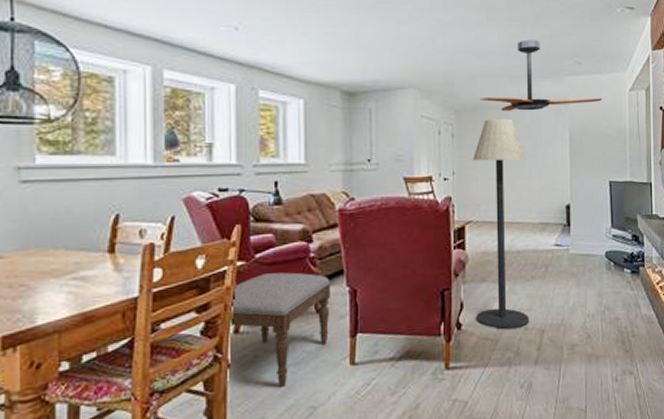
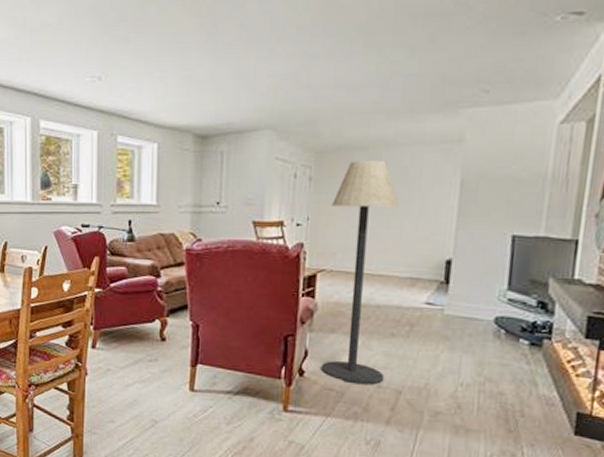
ottoman: present [231,272,330,389] -> none [90,301,175,400]
ceiling fan: present [479,39,602,111] -> none [346,66,515,152]

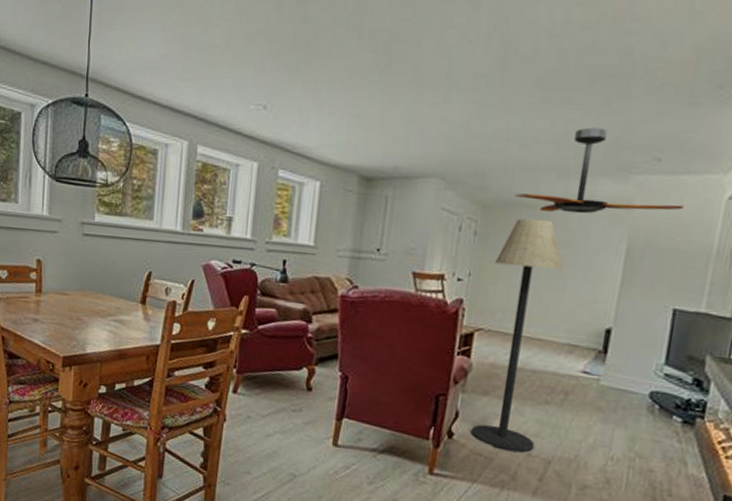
ceiling fan: none [346,66,515,152] -> present [514,127,684,214]

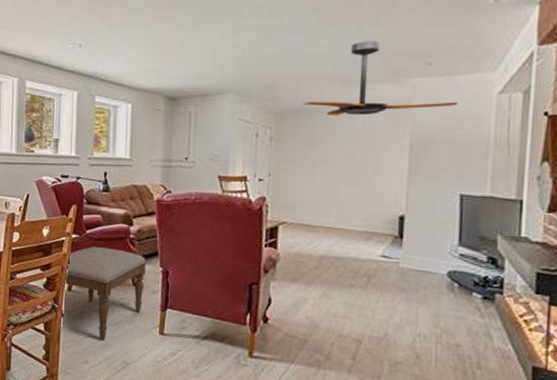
ottoman: none [232,344,324,451] -> present [66,247,146,342]
floor lamp: present [470,218,565,453] -> none [284,122,355,334]

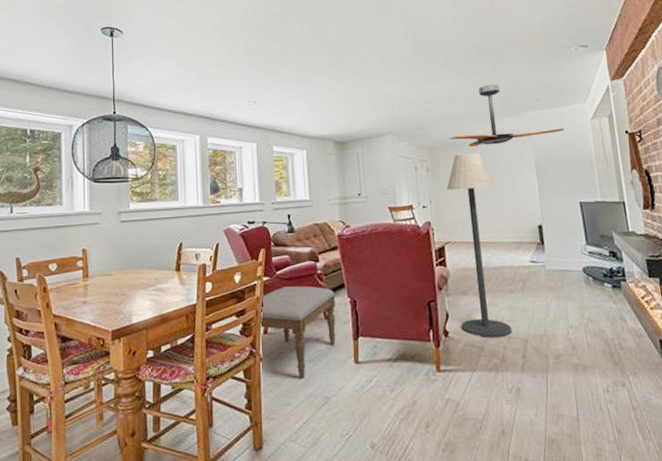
floor lamp: none [284,122,355,334] -> present [446,152,513,338]

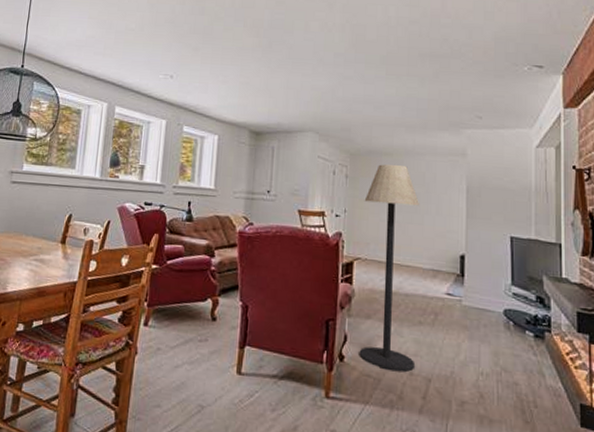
ottoman: present [260,286,336,380] -> none [143,278,226,382]
ceiling fan: present [448,84,564,147] -> none [374,93,504,160]

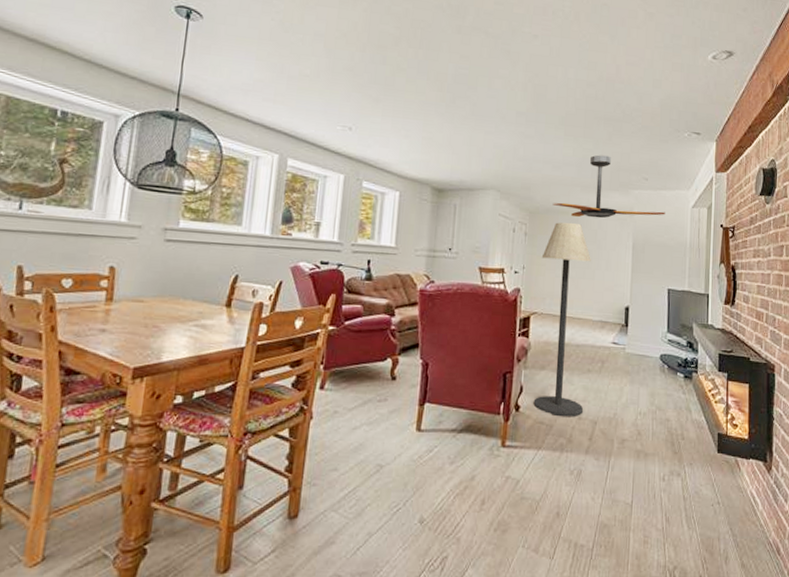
ceiling fan: none [374,93,504,160] -> present [552,155,665,219]

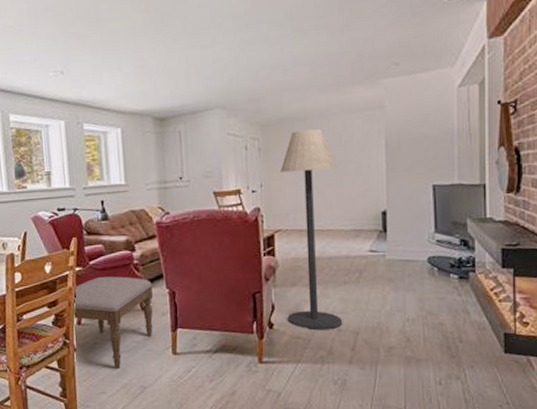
ottoman: none [319,339,406,444] -> present [73,276,153,370]
ceiling fan: present [552,155,665,219] -> none [286,45,424,122]

